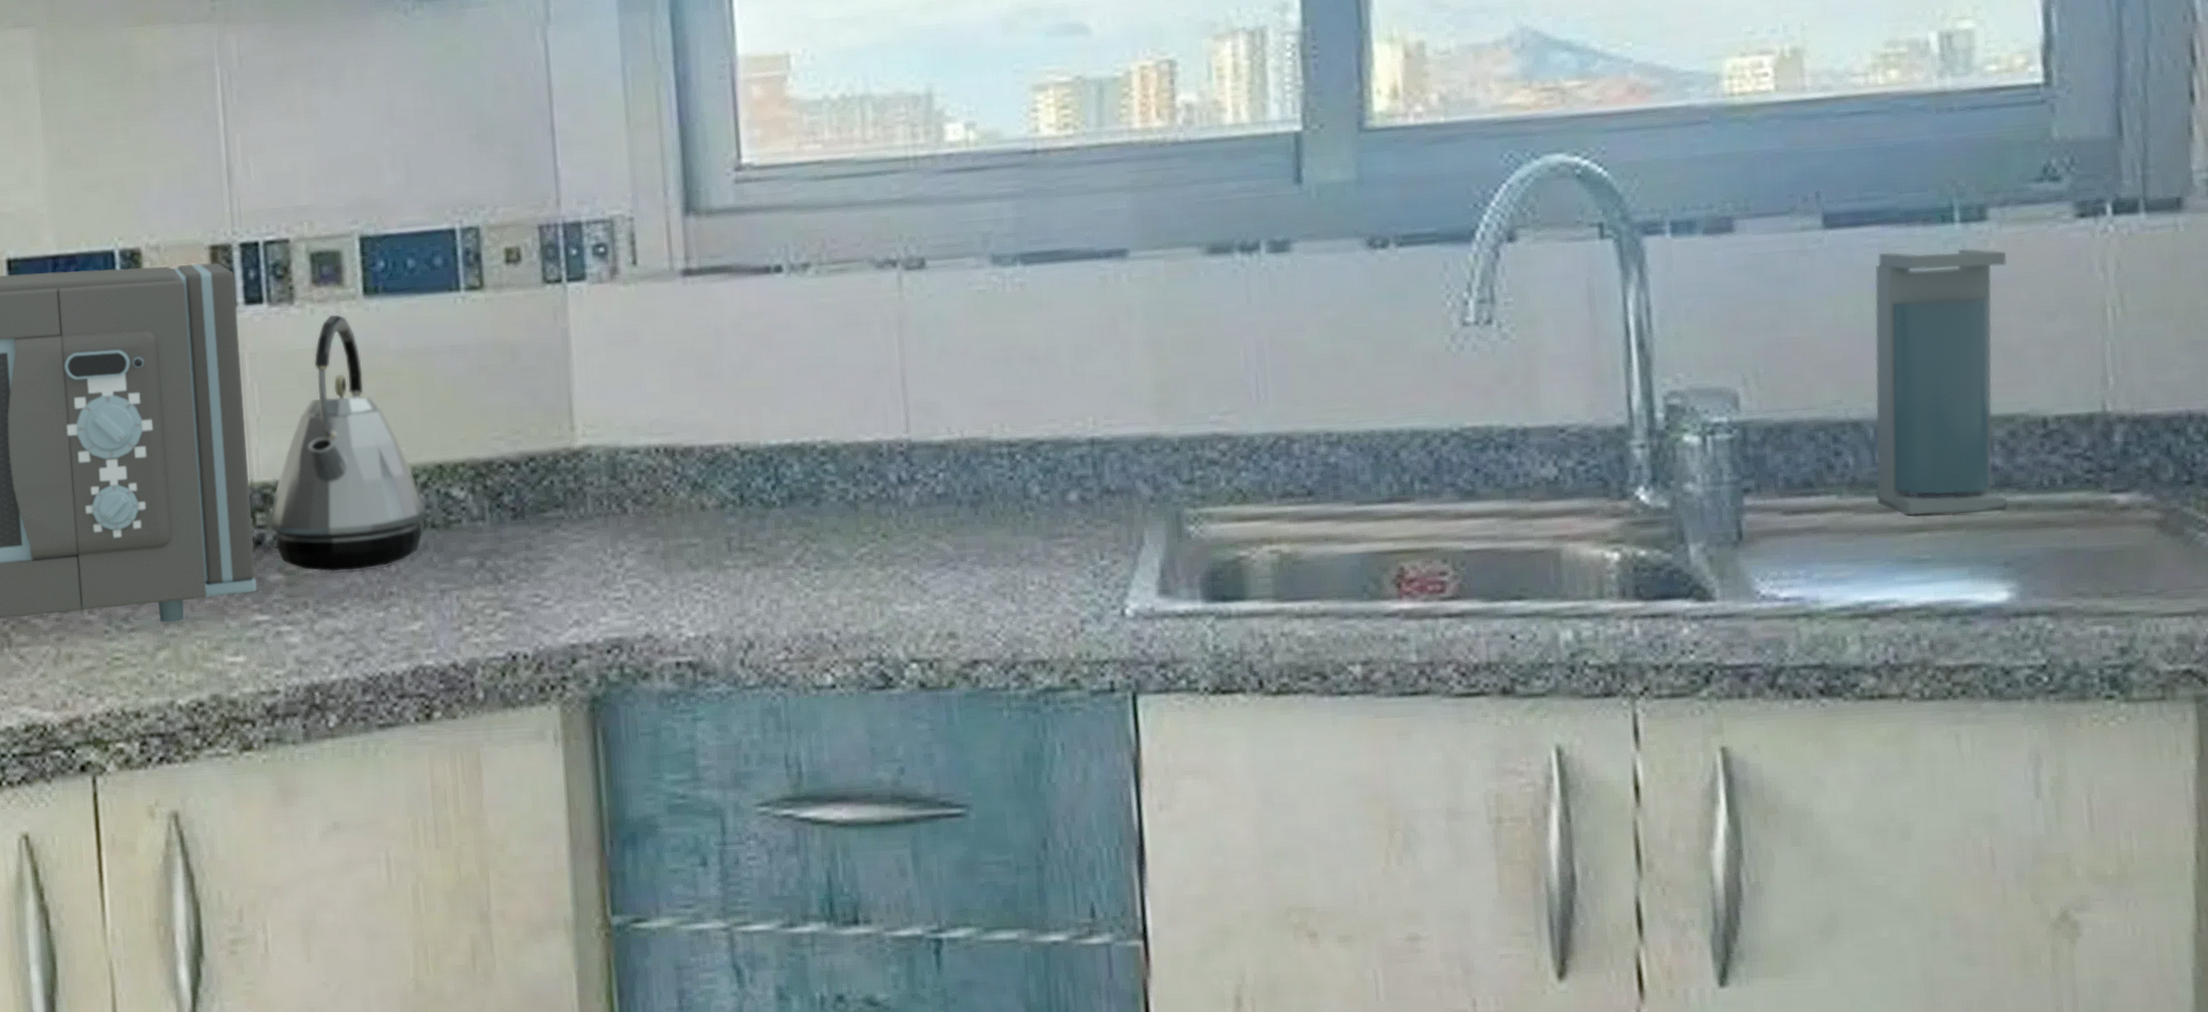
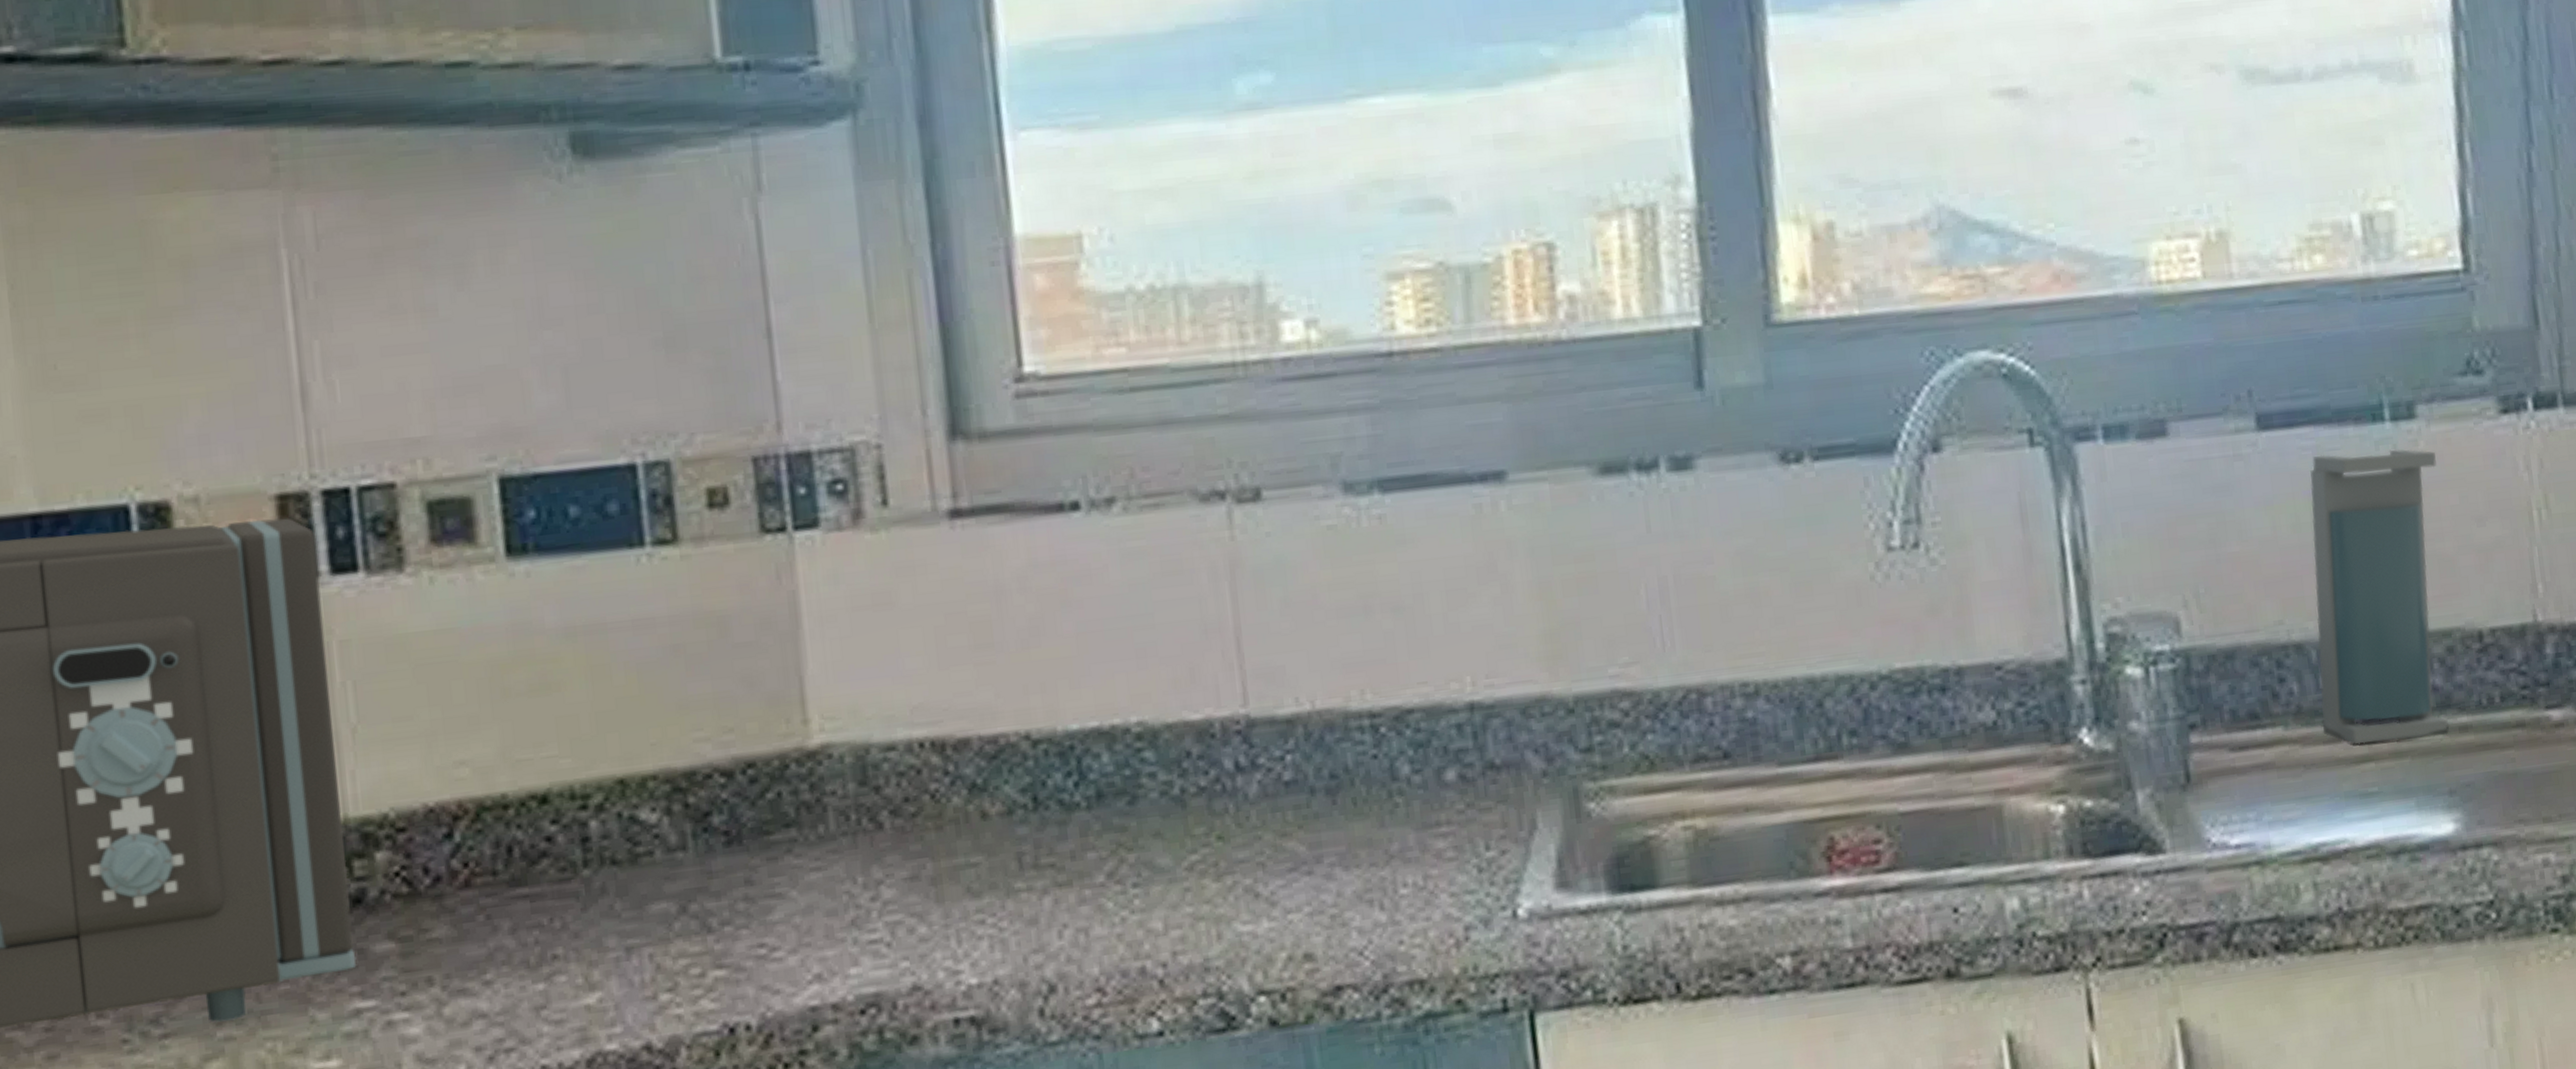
kettle: present [268,314,427,572] -> none [371,583,604,934]

